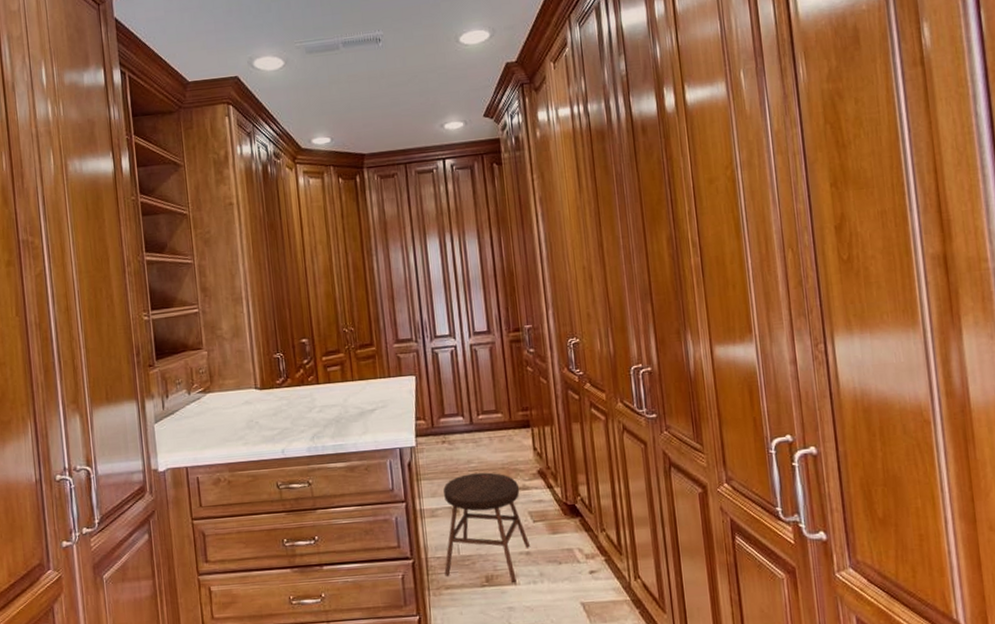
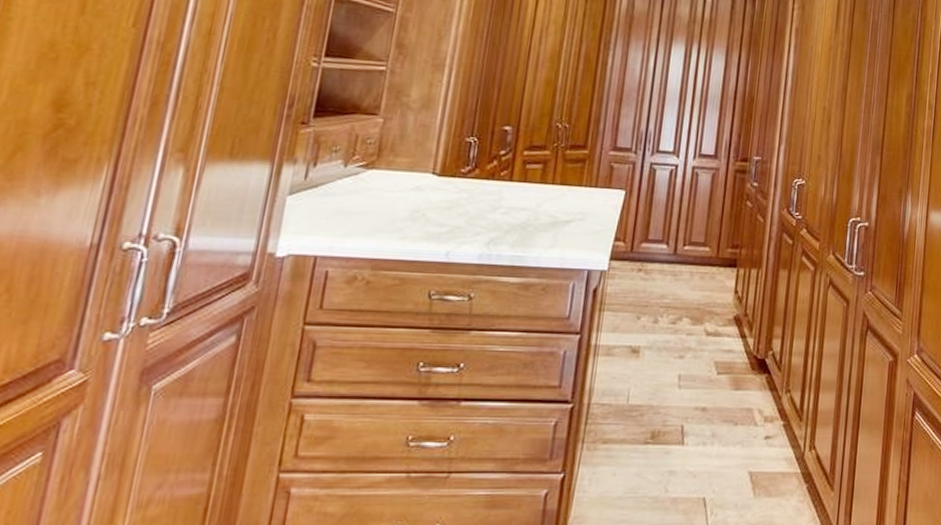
stool: present [443,472,531,582] -> none [606,310,711,442]

